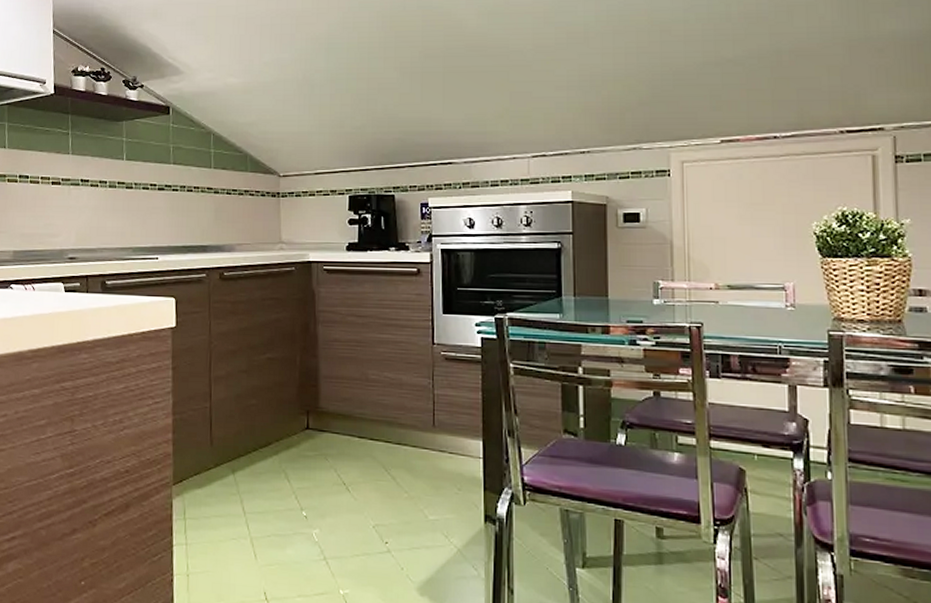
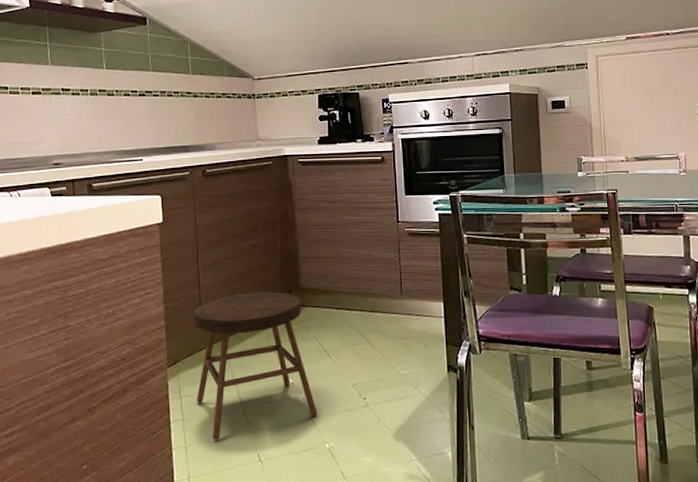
stool: none [202,410,332,571] -> present [194,291,318,440]

